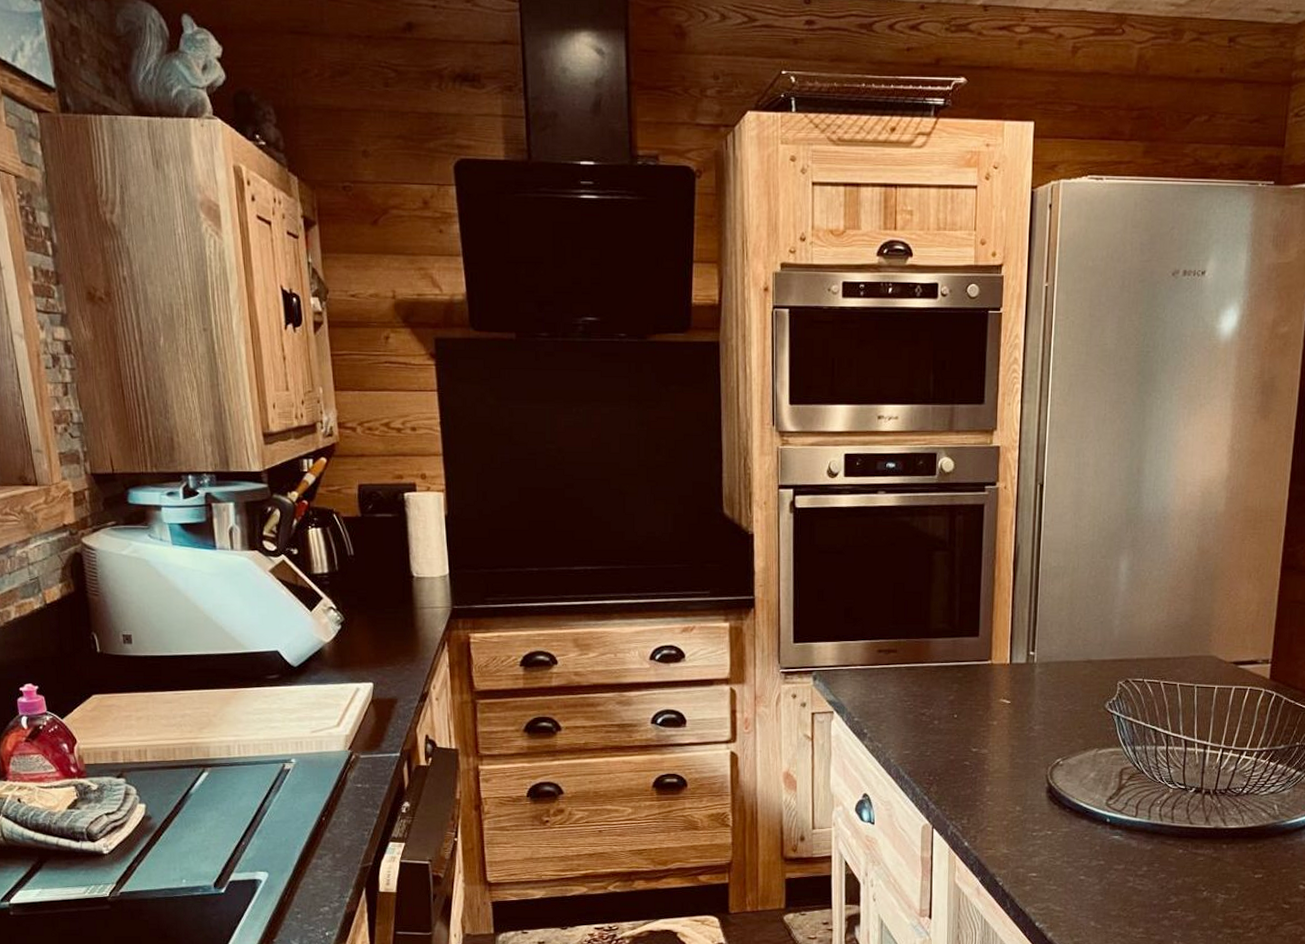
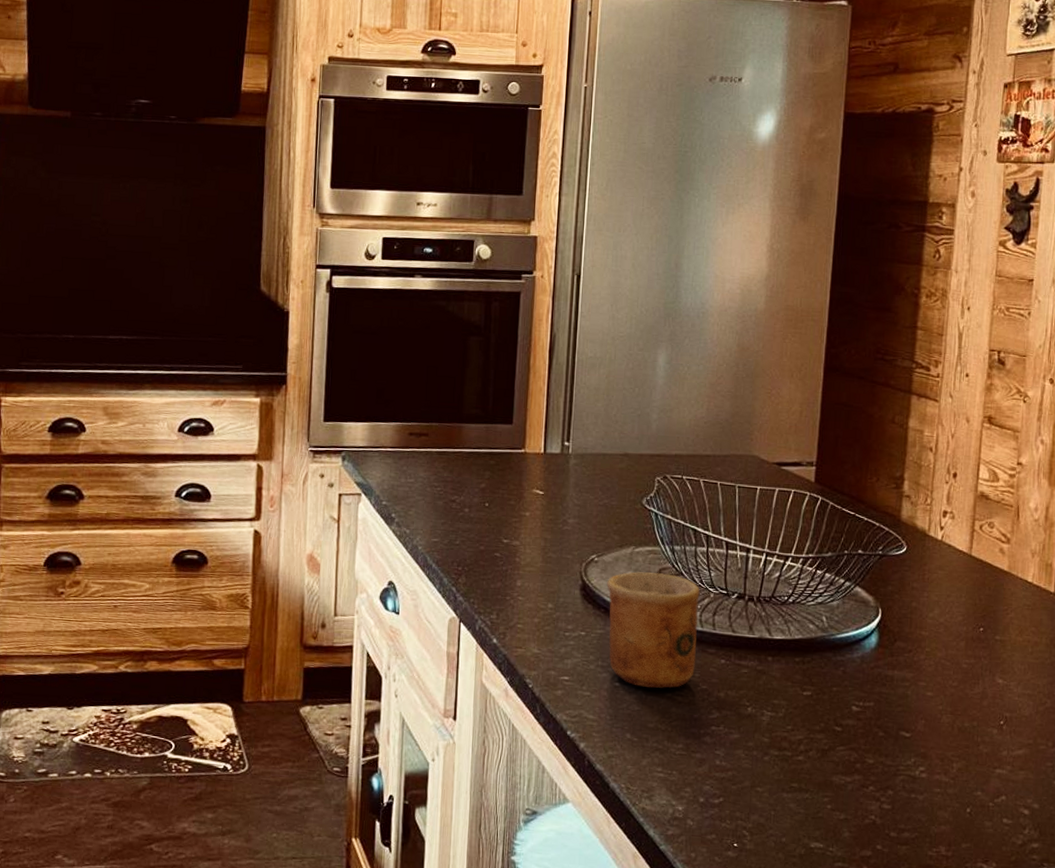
cup: none [1071,772,1160,879] -> present [607,572,700,688]

